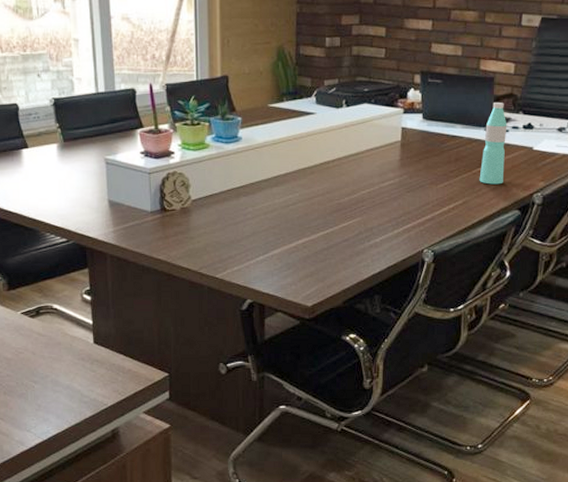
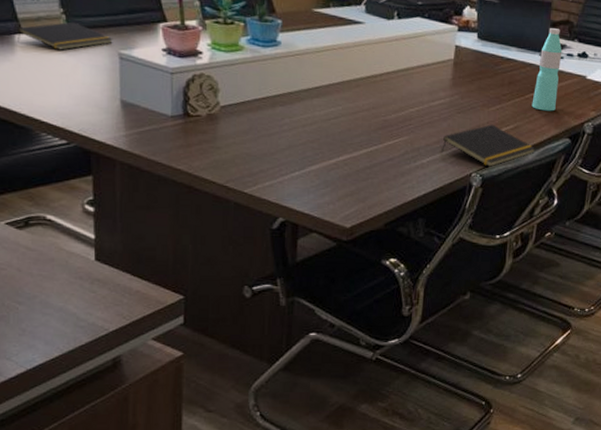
notepad: none [24,134,100,160] -> present [17,21,113,50]
notepad: none [393,201,486,242] -> present [441,124,536,167]

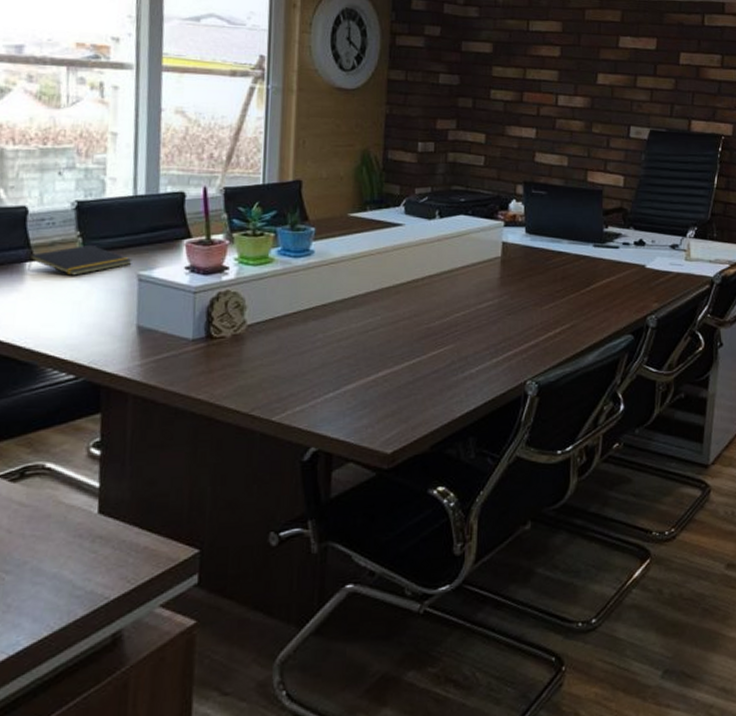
notepad: present [441,124,536,167] -> none [492,324,596,372]
water bottle: present [531,28,562,111] -> none [588,217,618,306]

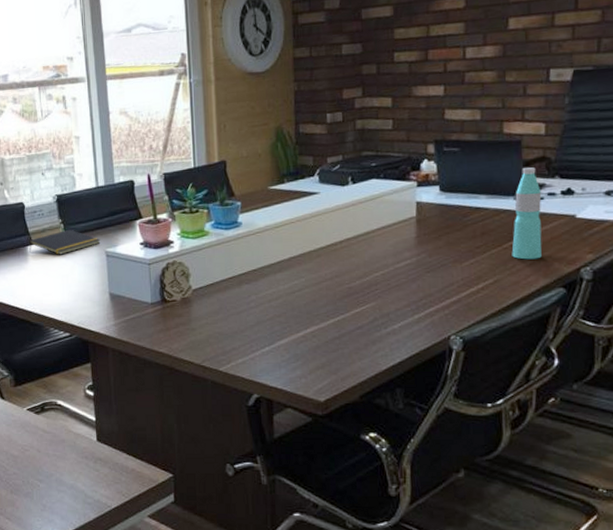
water bottle: none [588,217,618,306] -> present [511,167,542,260]

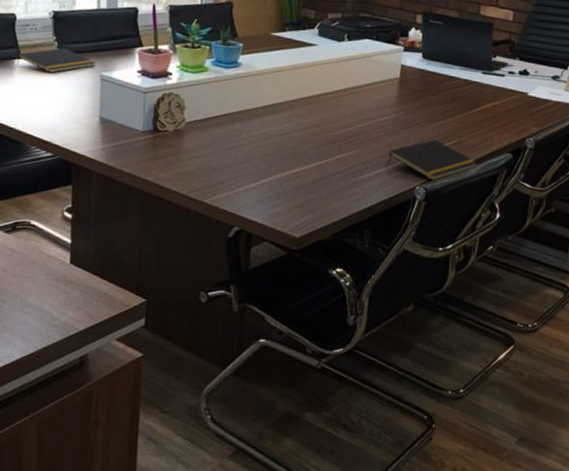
notepad: none [413,280,523,328] -> present [387,139,478,181]
water bottle: present [511,167,542,260] -> none [474,47,504,127]

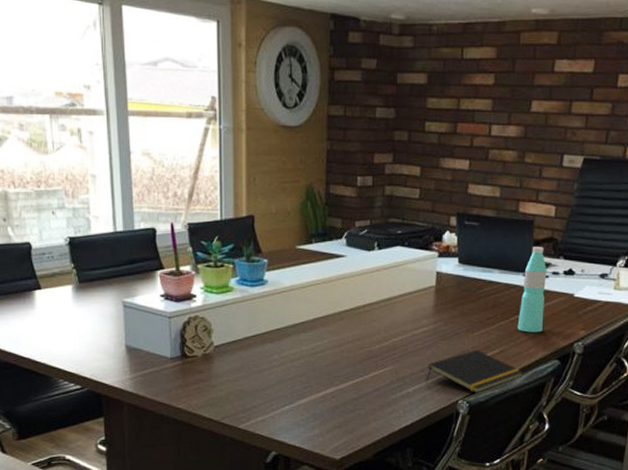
notepad: present [17,48,96,73] -> none [36,275,117,302]
water bottle: none [474,47,504,127] -> present [517,247,547,333]

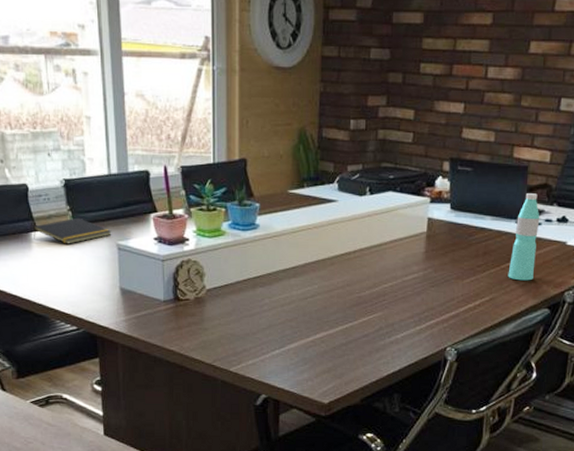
notepad: none [36,275,117,302] -> present [33,217,112,244]
notepad: present [427,349,524,393] -> none [416,297,513,341]

